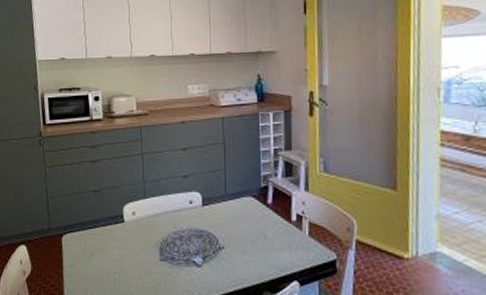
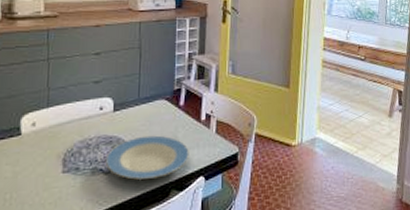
plate: none [197,232,281,277] -> present [105,135,189,180]

